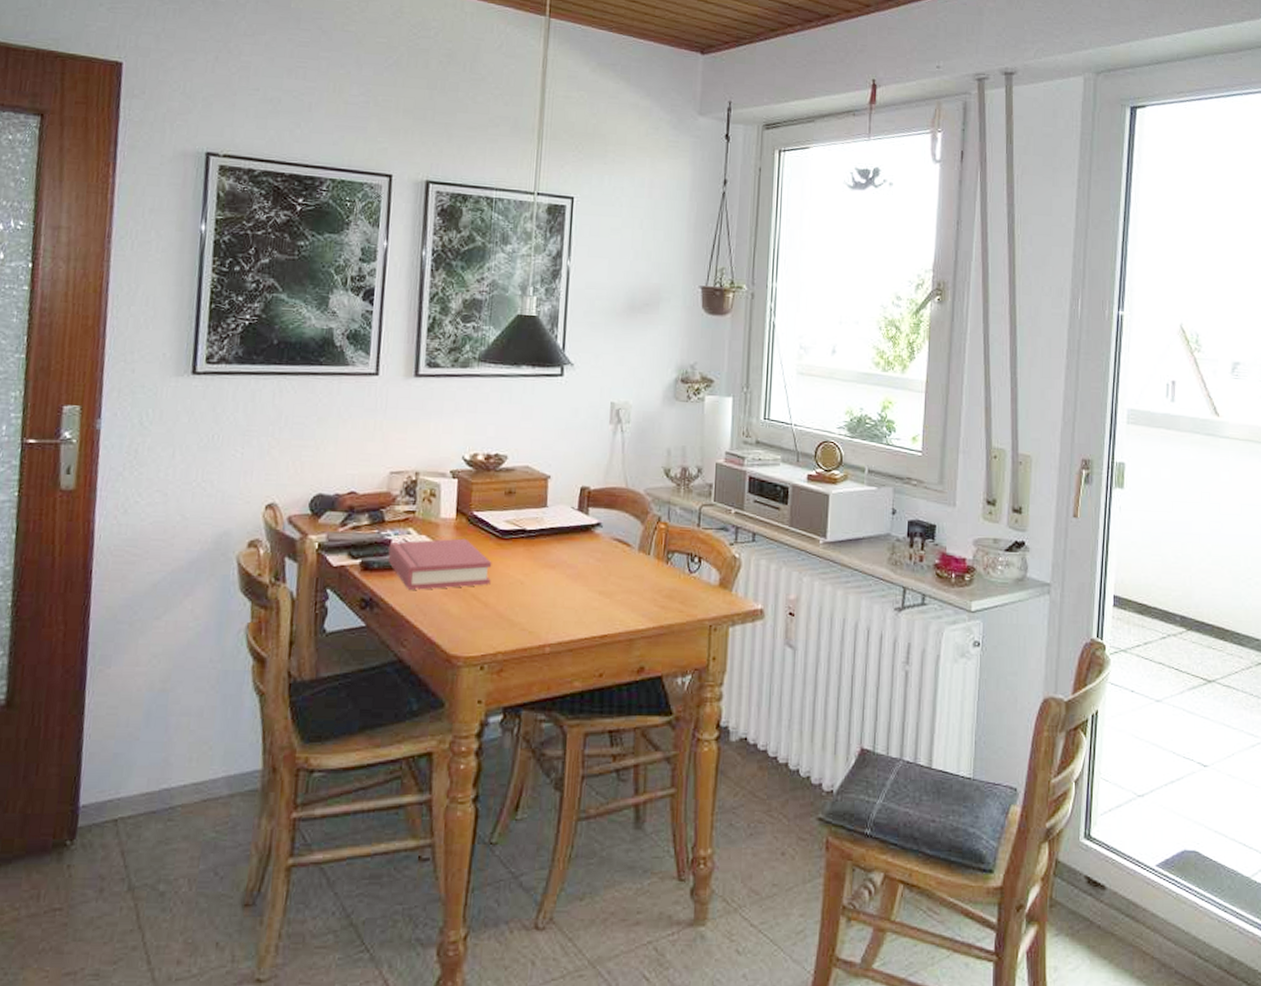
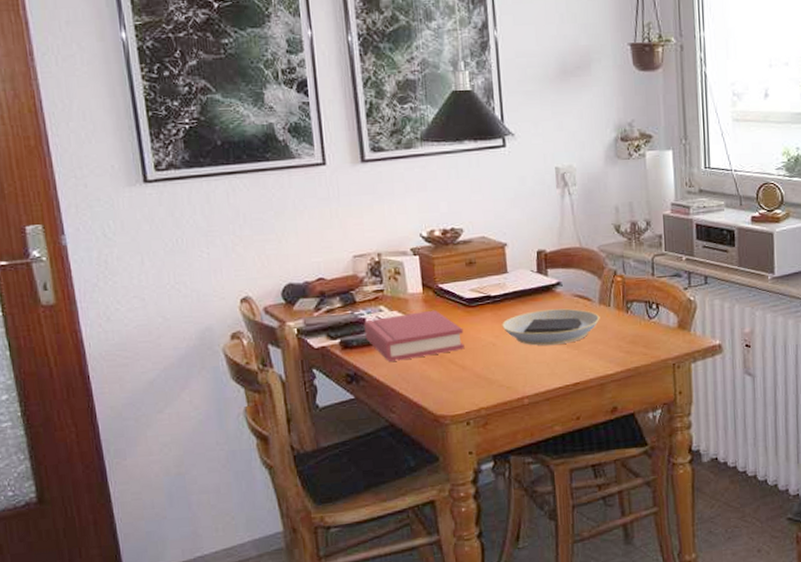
plate: none [533,551,638,590] -> present [502,308,600,346]

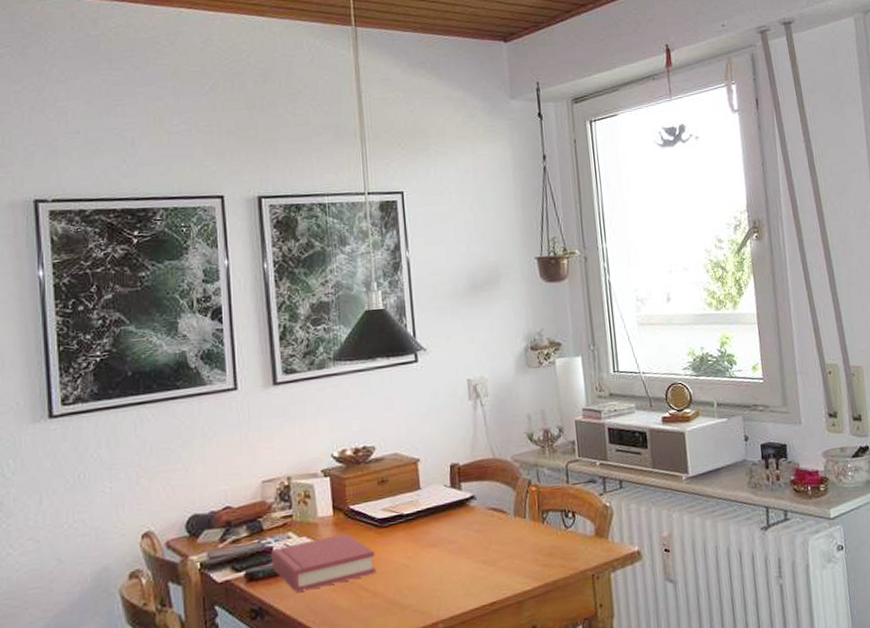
plate: present [502,308,600,346] -> none [415,522,516,565]

